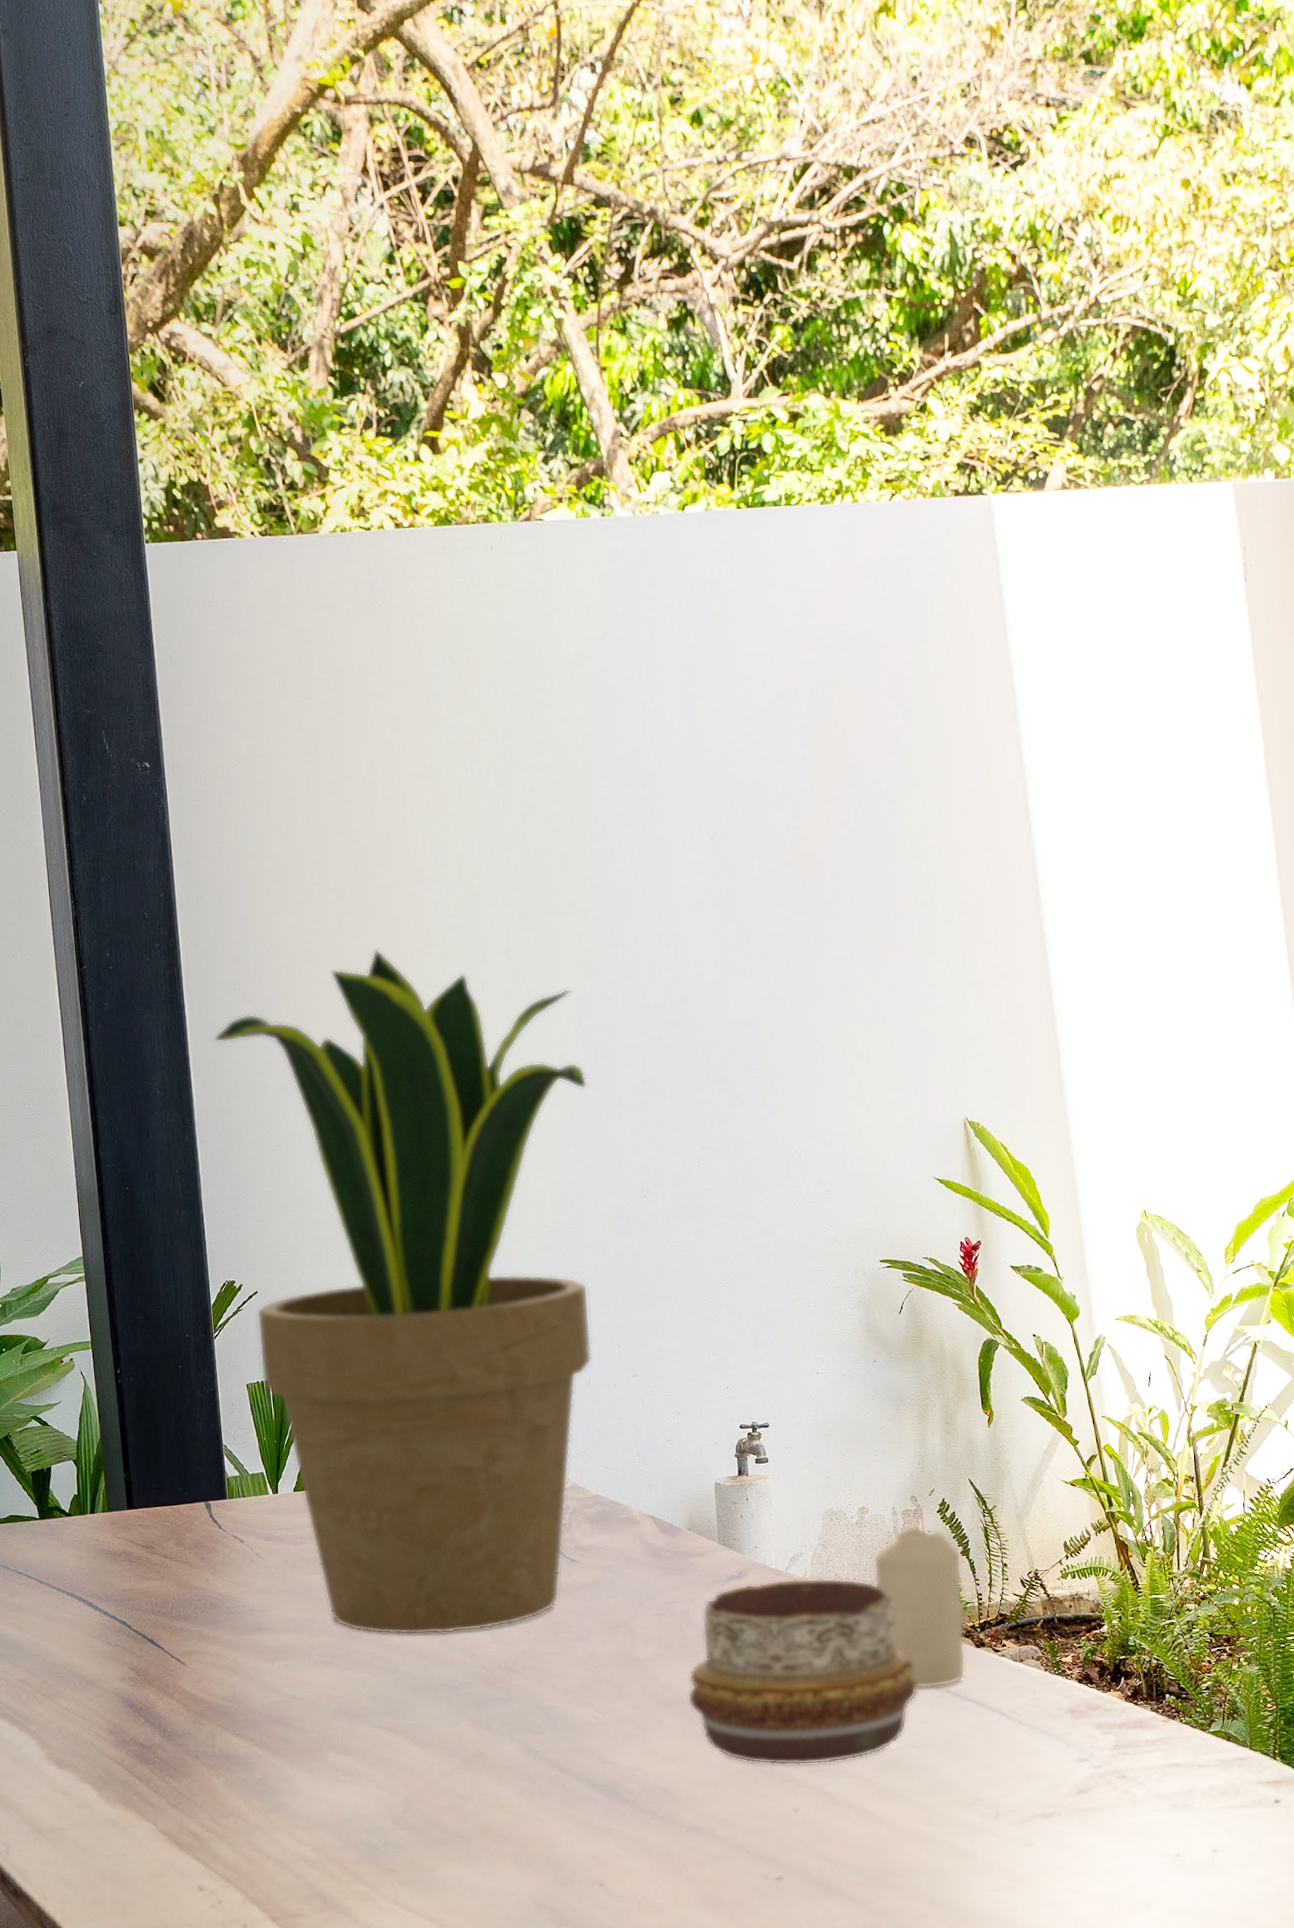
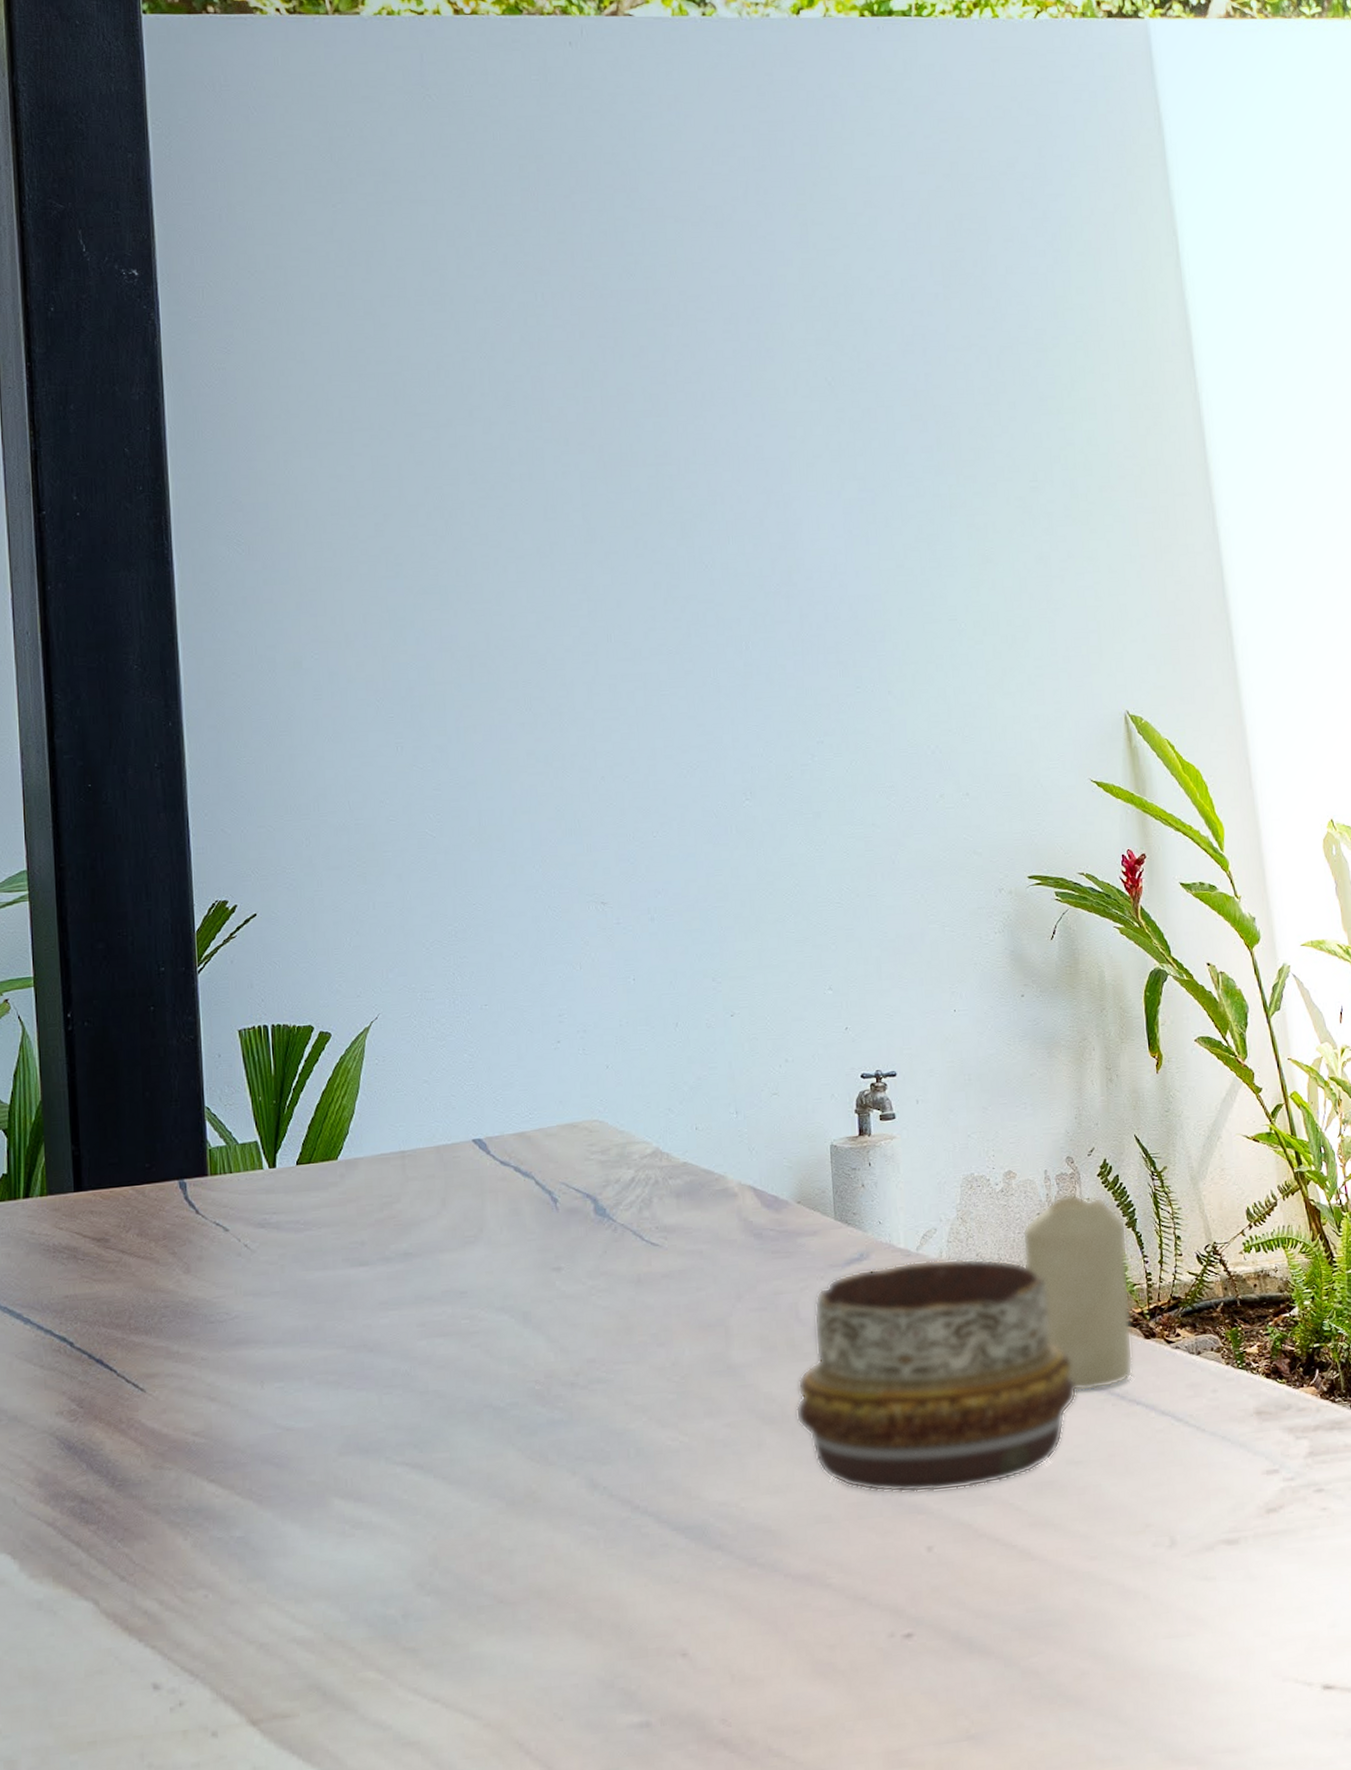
potted plant: present [214,949,592,1636] -> none [210,500,680,1345]

